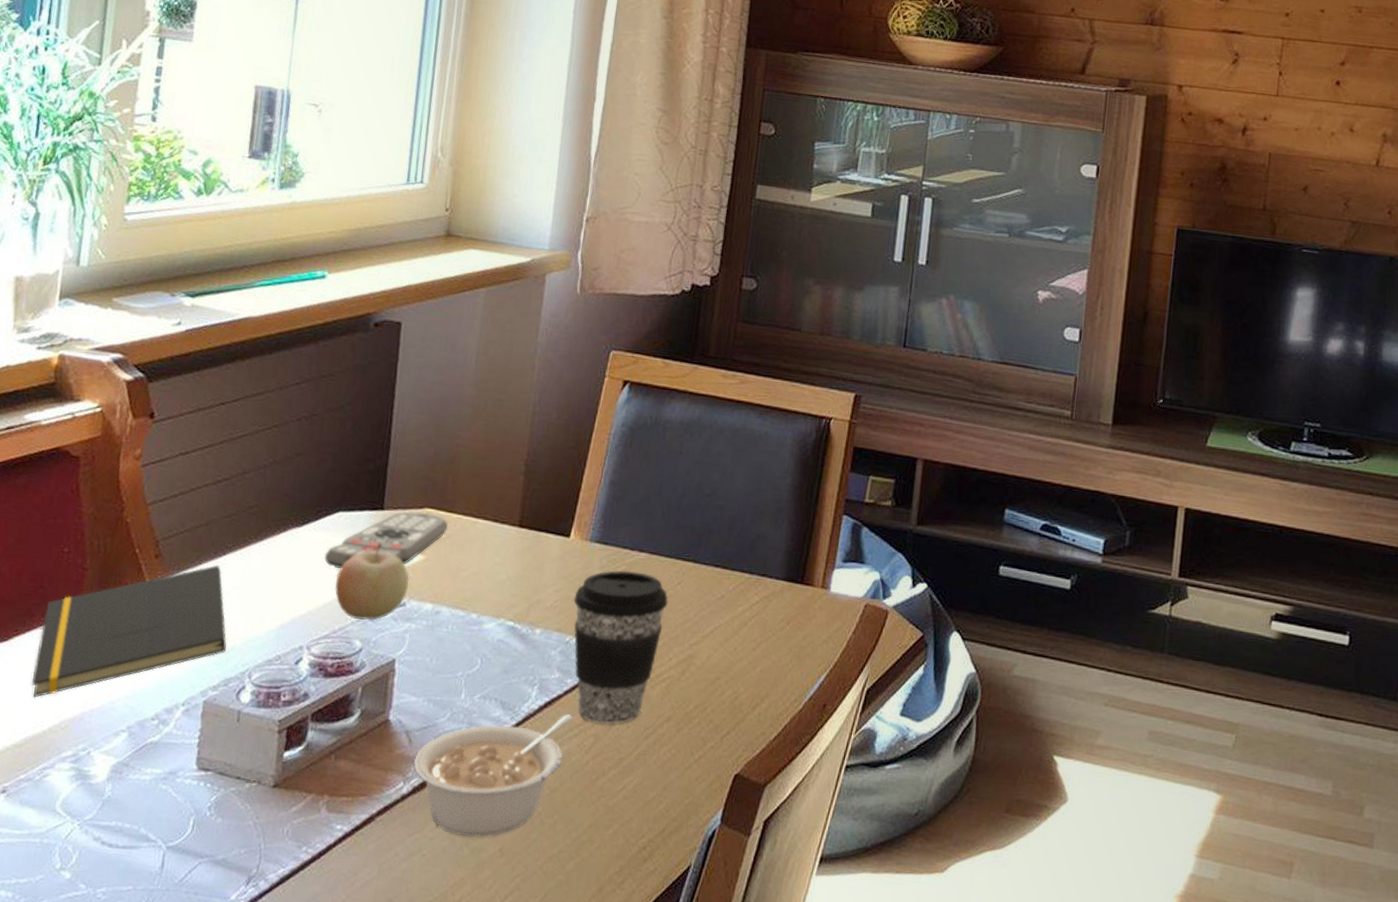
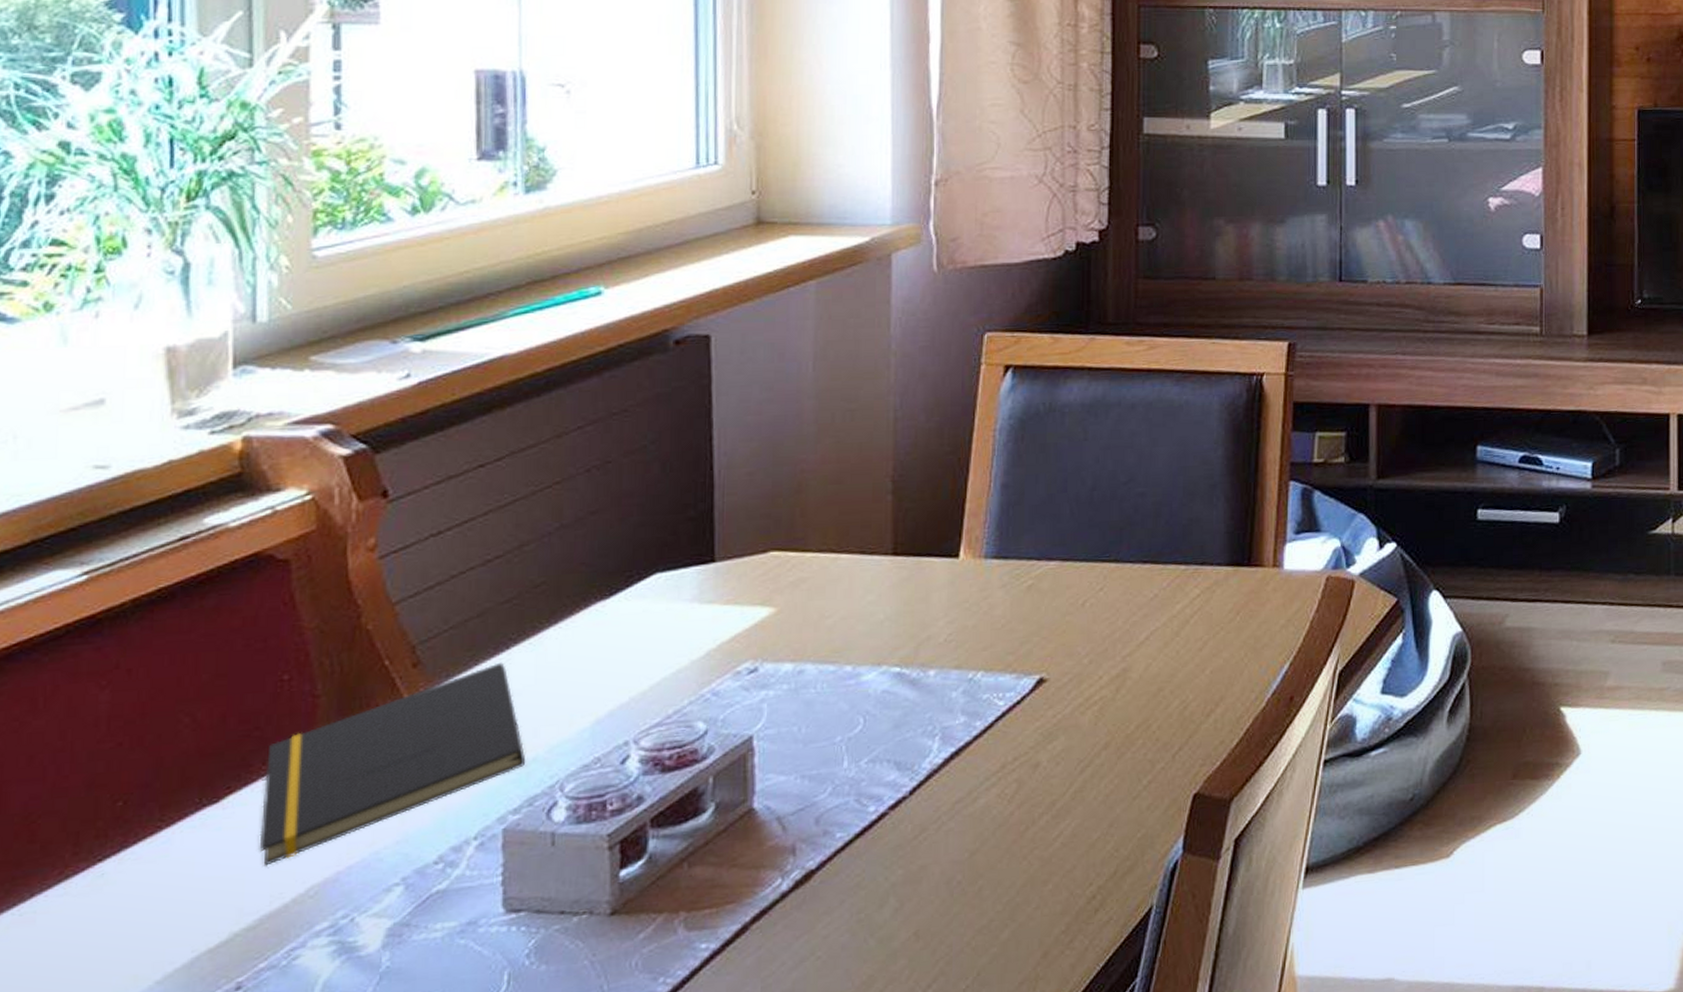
remote control: present [324,511,448,569] -> none [643,556,801,641]
fruit: present [334,543,409,620] -> none [661,602,758,698]
legume: present [413,714,574,837] -> none [792,762,988,927]
coffee cup: present [573,570,669,725] -> none [971,584,1091,767]

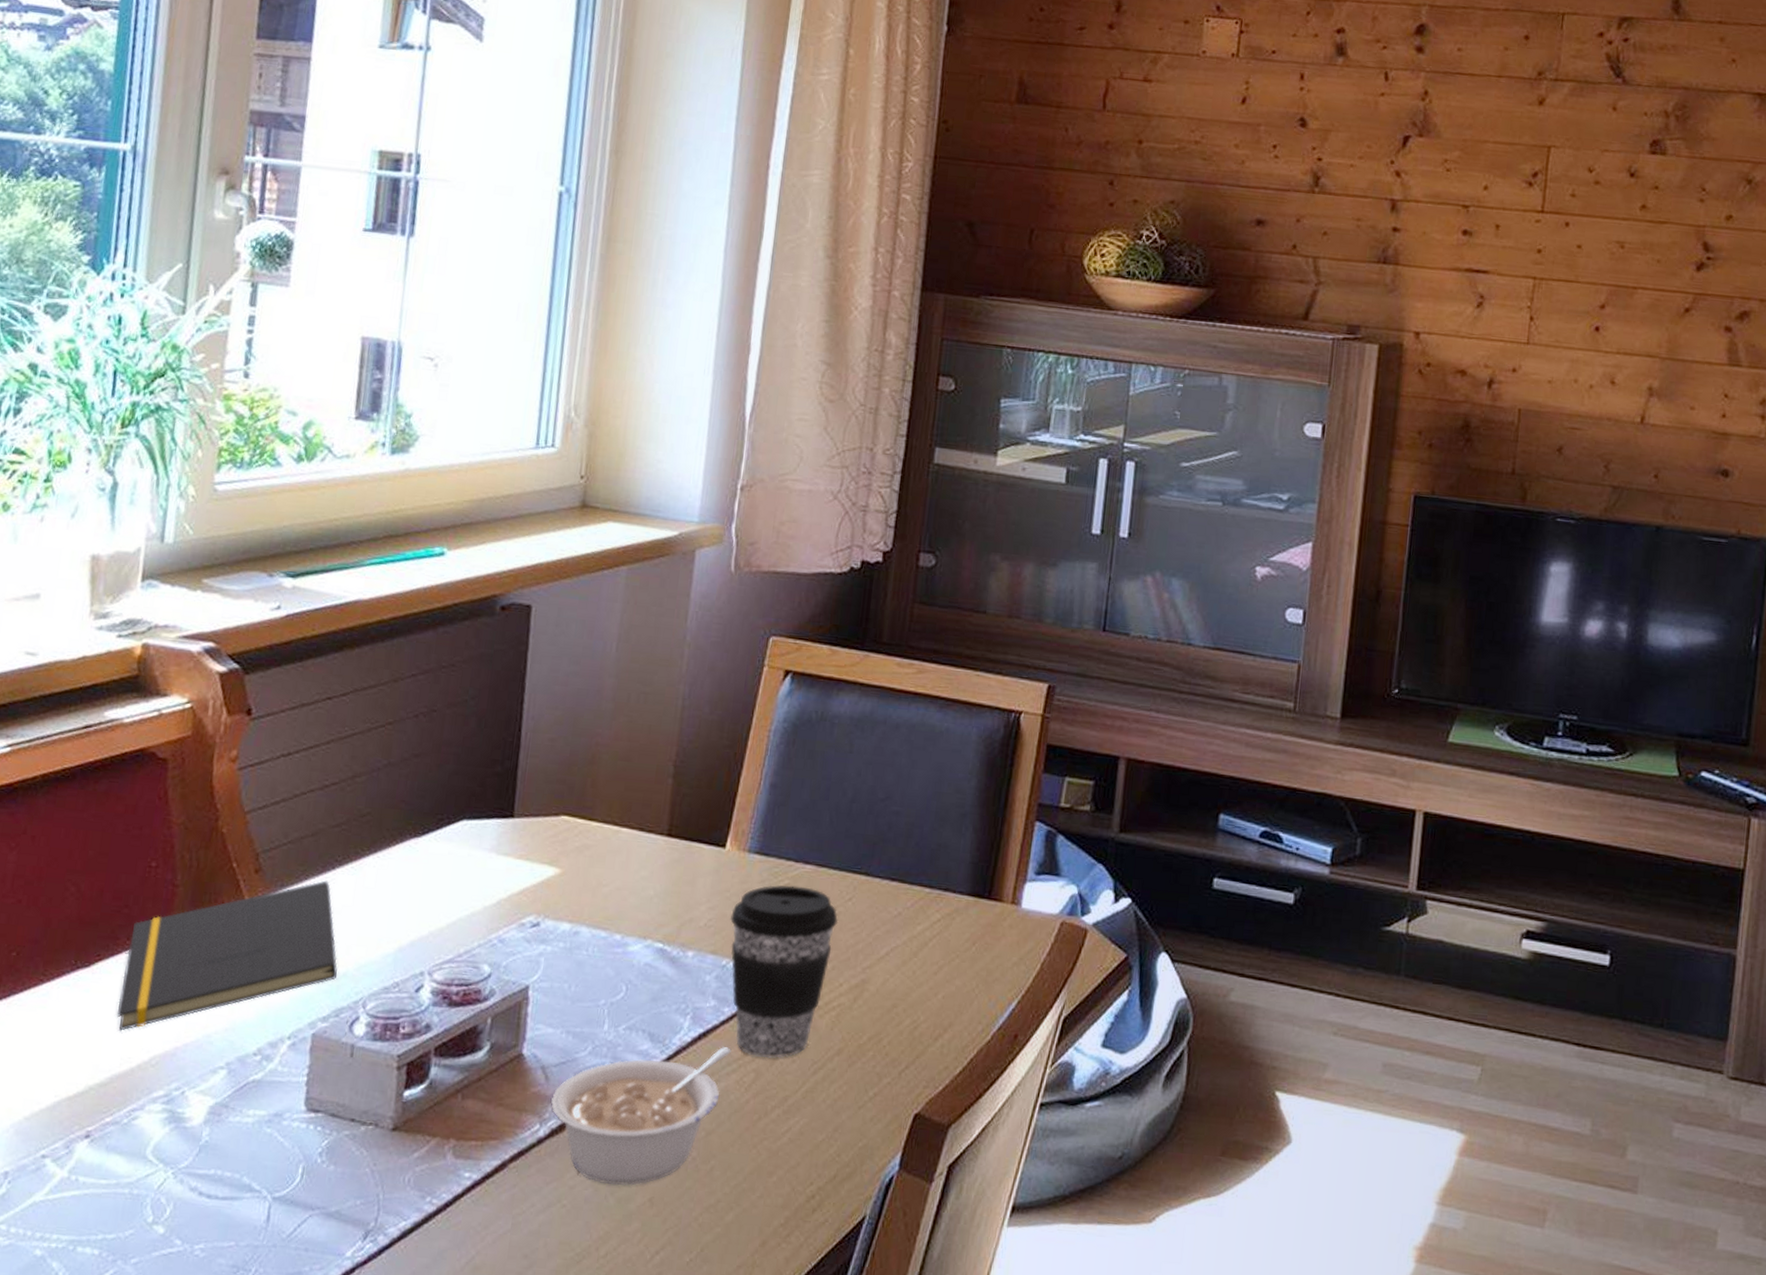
legume: none [792,762,988,927] -> present [551,1047,732,1186]
coffee cup: none [971,584,1091,767] -> present [729,885,839,1059]

